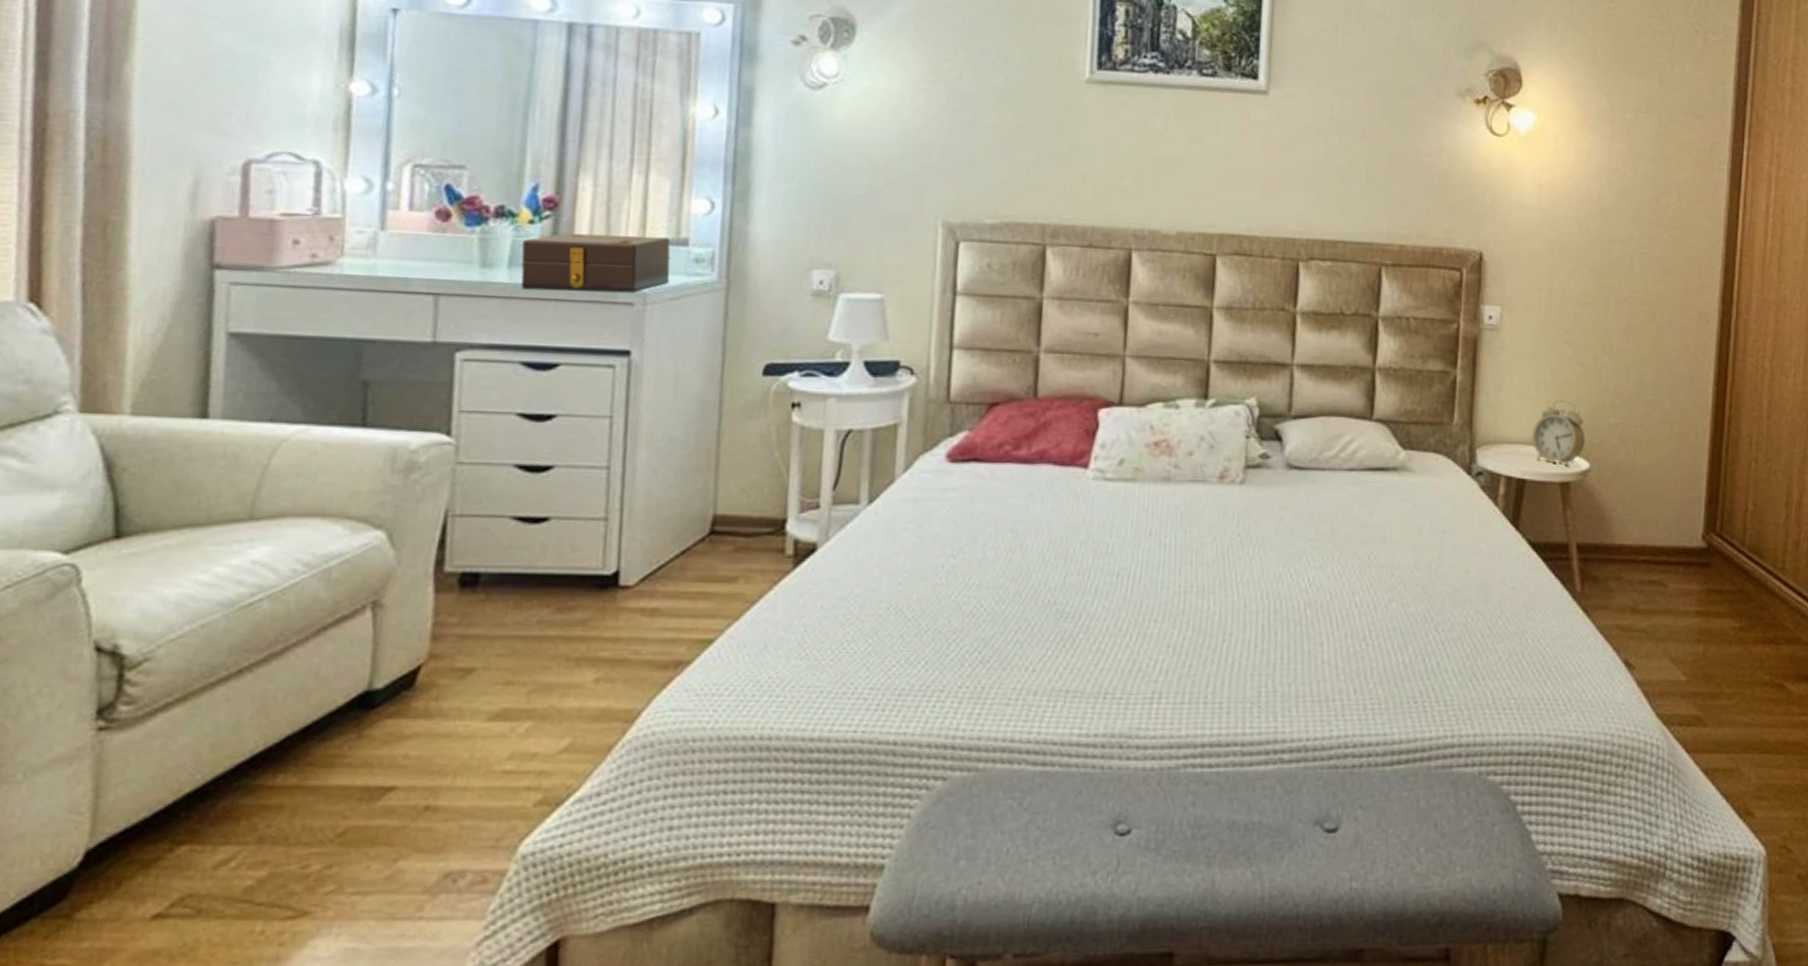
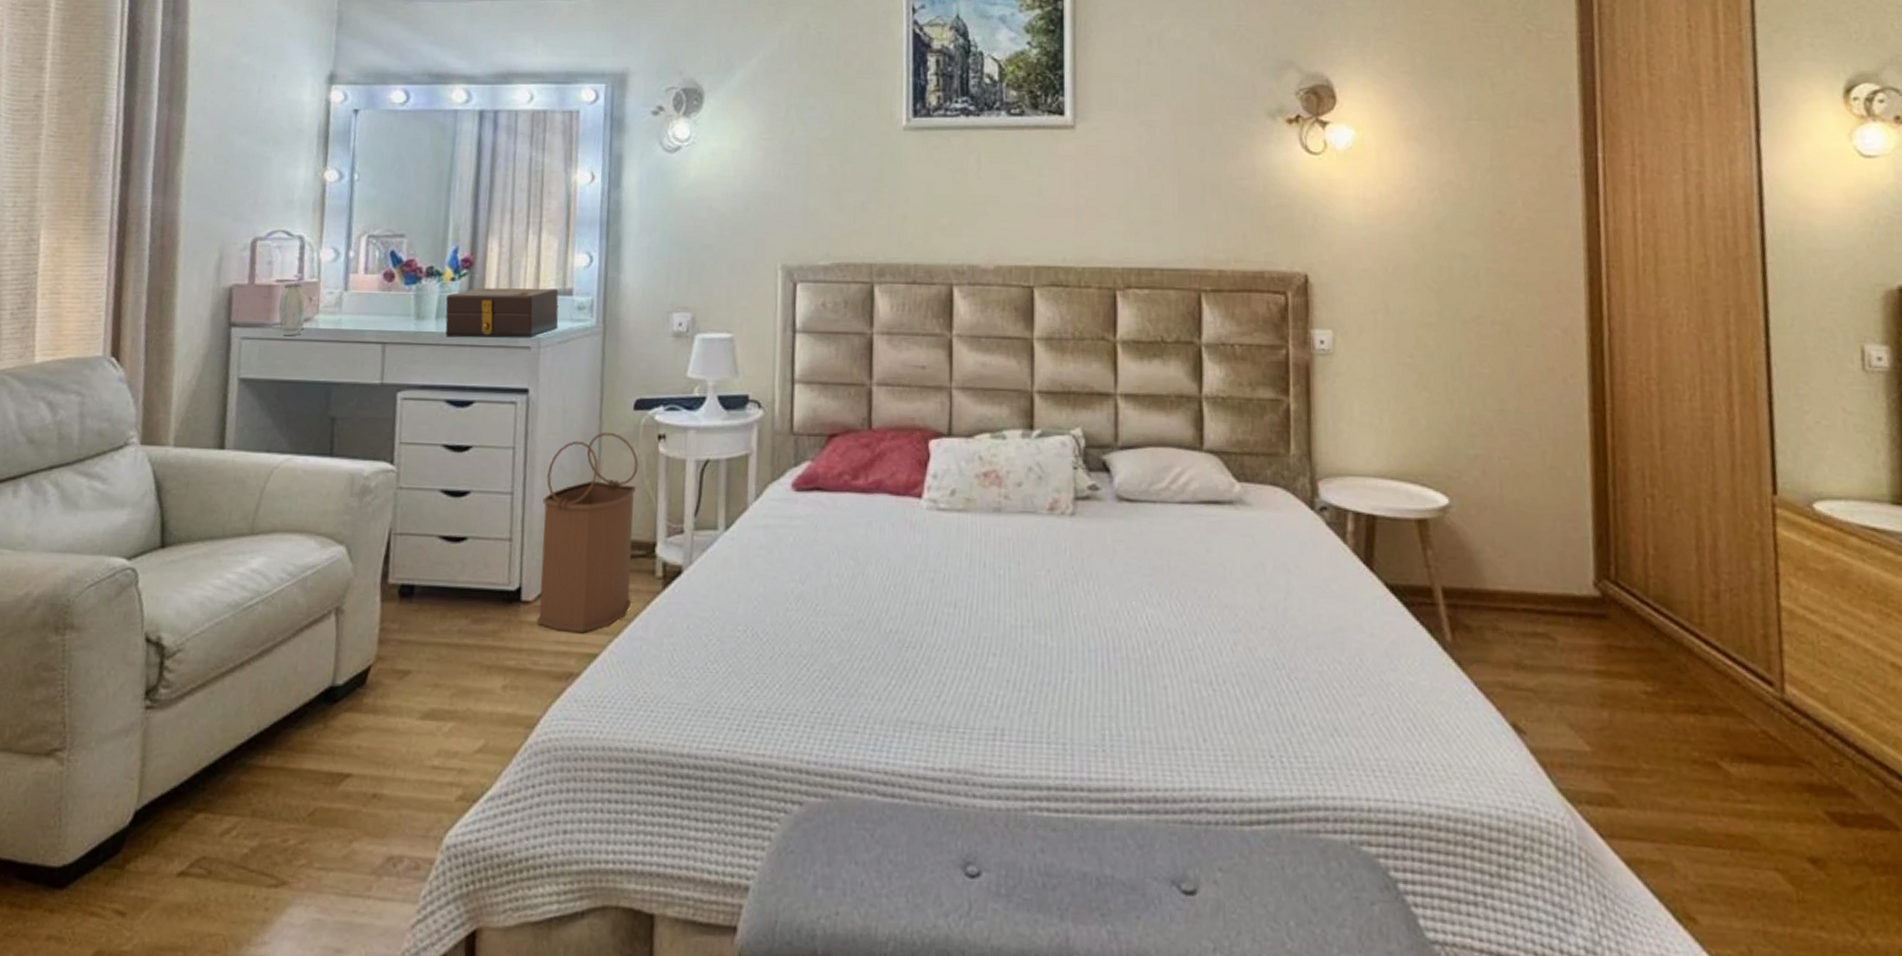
vase: none [285,219,325,283] -> present [278,284,306,336]
basket: none [638,399,767,617] -> present [536,432,639,632]
alarm clock: present [1531,400,1585,466] -> none [1379,429,1442,501]

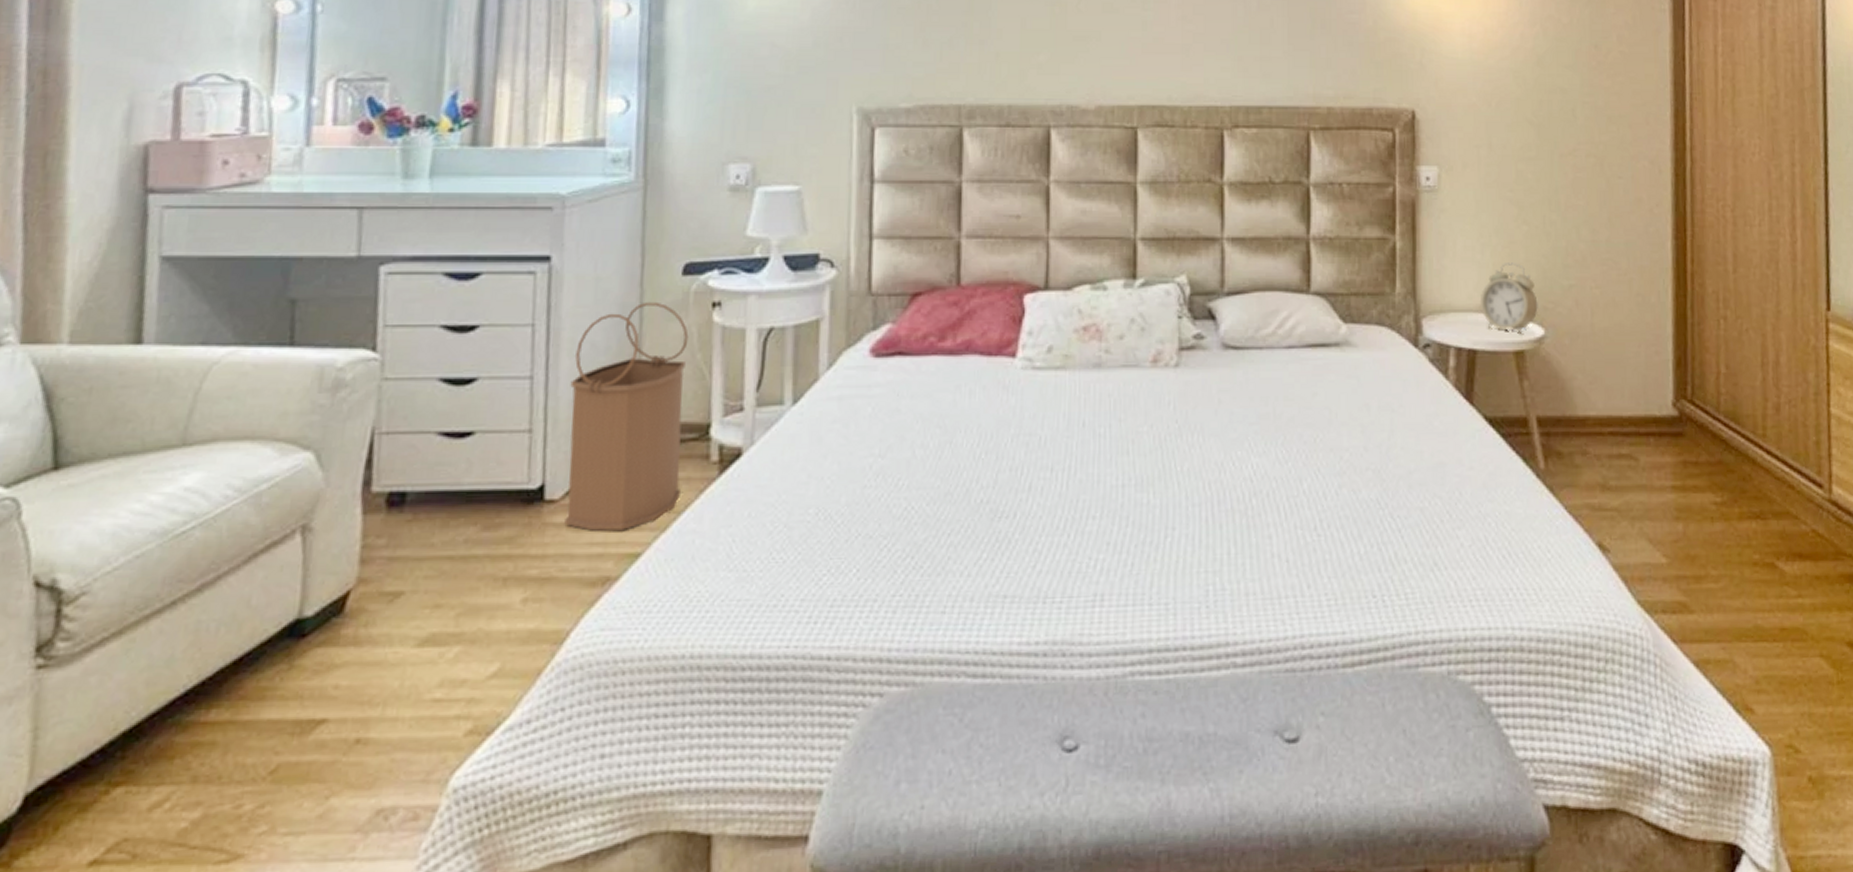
vase: present [278,284,306,336] -> none [214,139,253,203]
jewelry box: present [445,287,559,339] -> none [442,138,588,199]
alarm clock: none [1379,429,1442,501] -> present [1480,263,1538,334]

